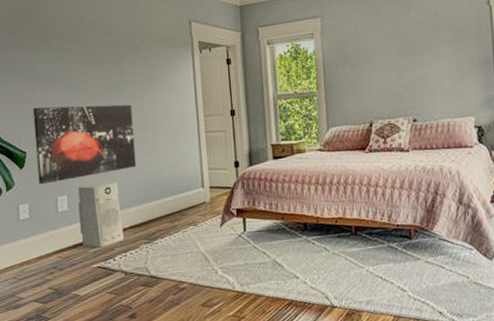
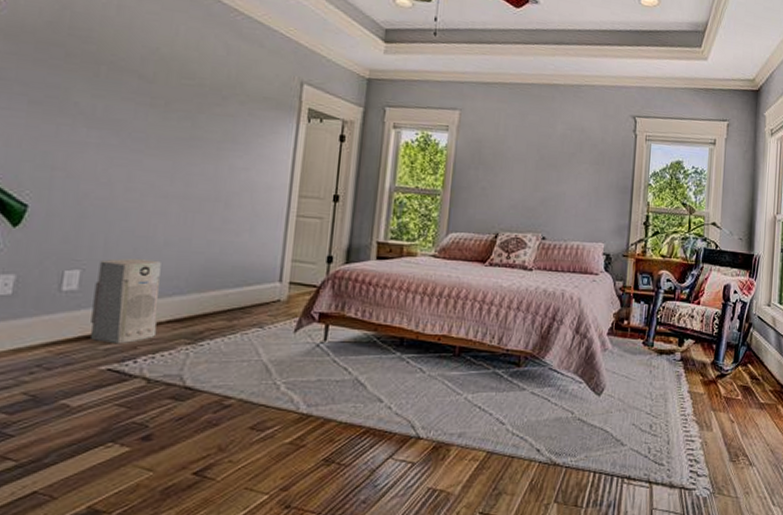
wall art: present [32,104,137,185] -> none [39,148,202,252]

